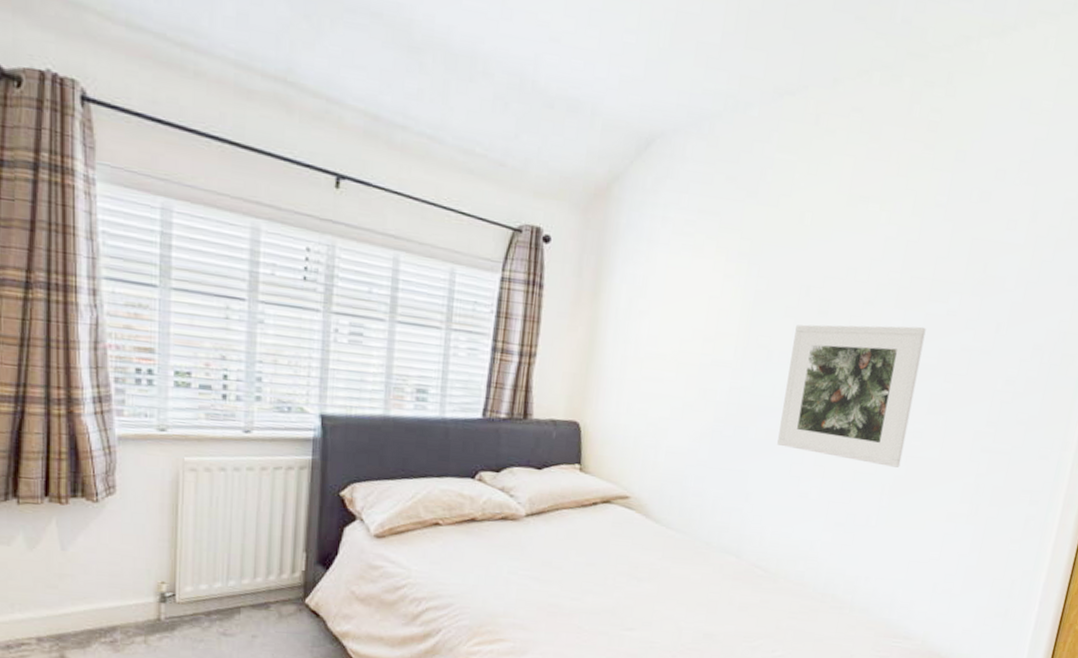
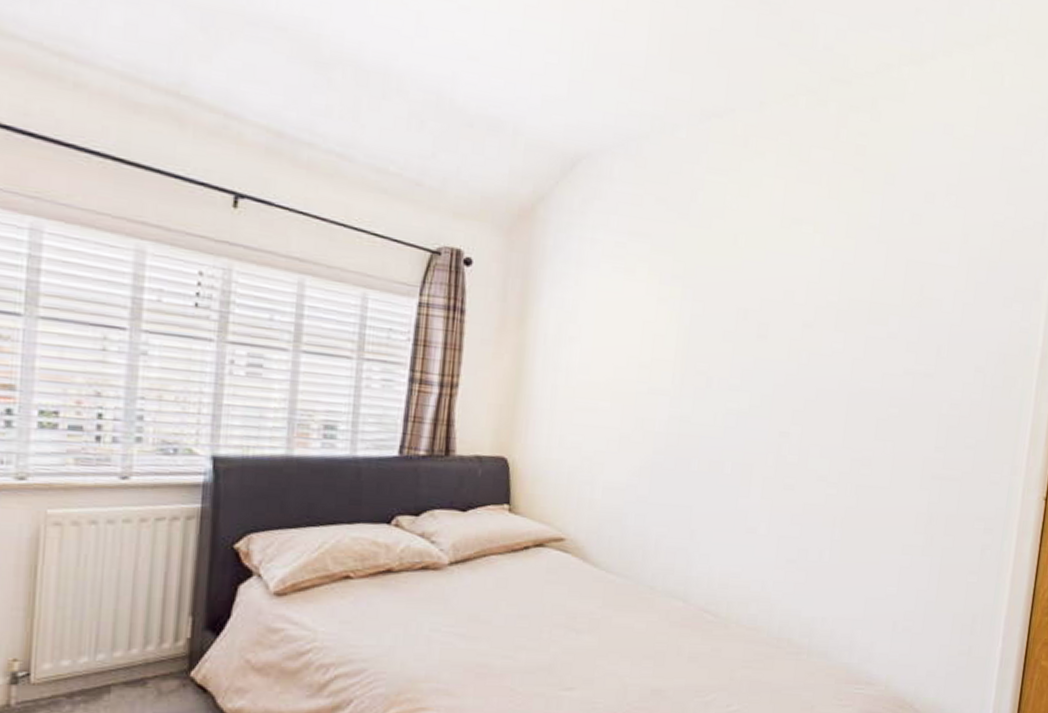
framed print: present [777,324,926,468] -> none [721,349,868,498]

